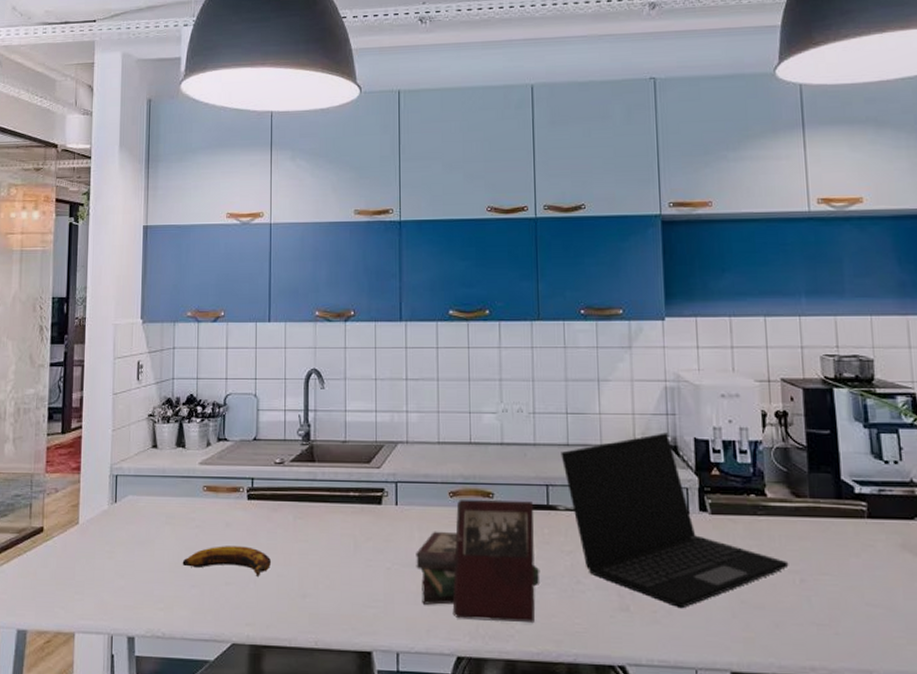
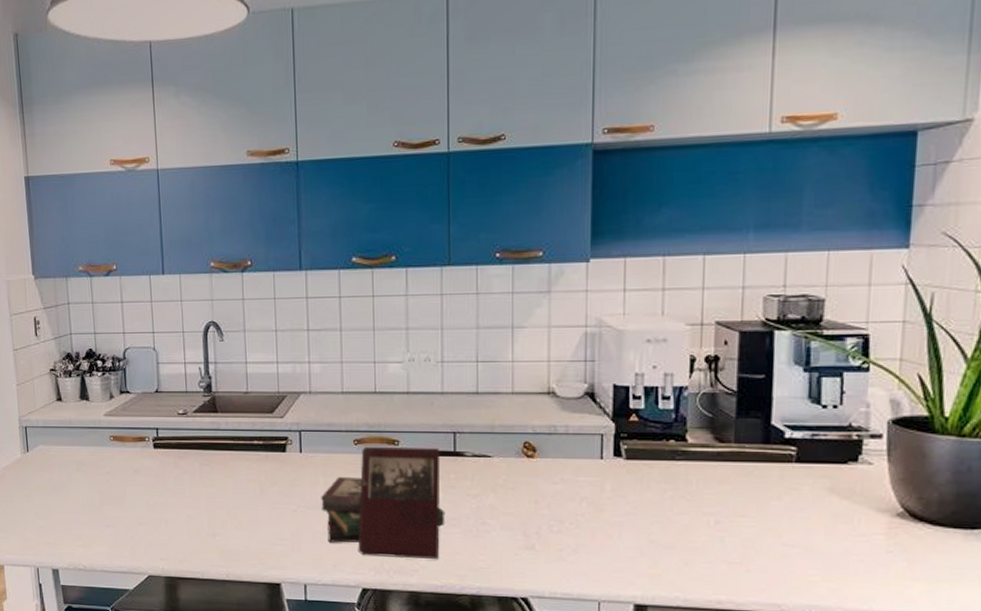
banana: present [182,546,272,576] -> none [96,490,181,518]
laptop: present [561,433,789,609] -> none [469,379,705,548]

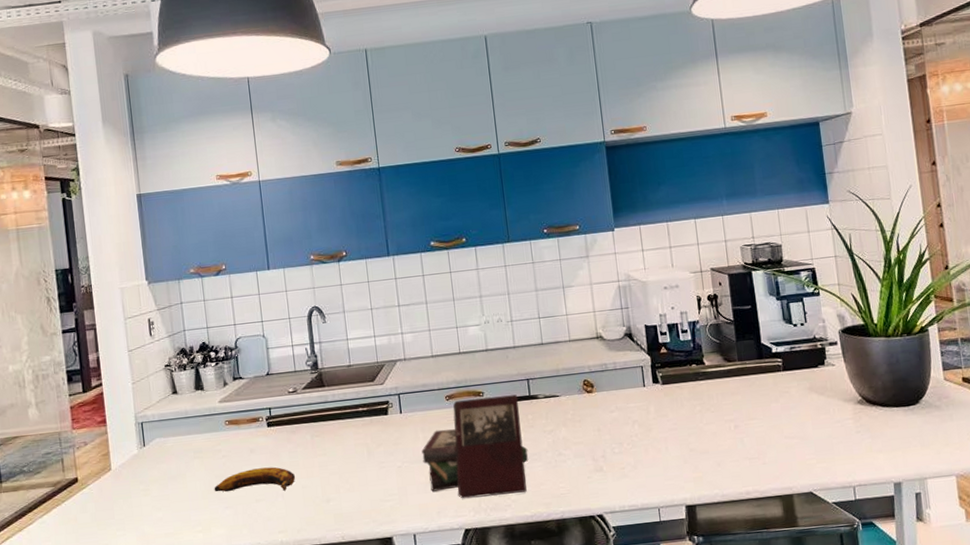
banana: none [96,490,181,518] -> present [214,467,296,492]

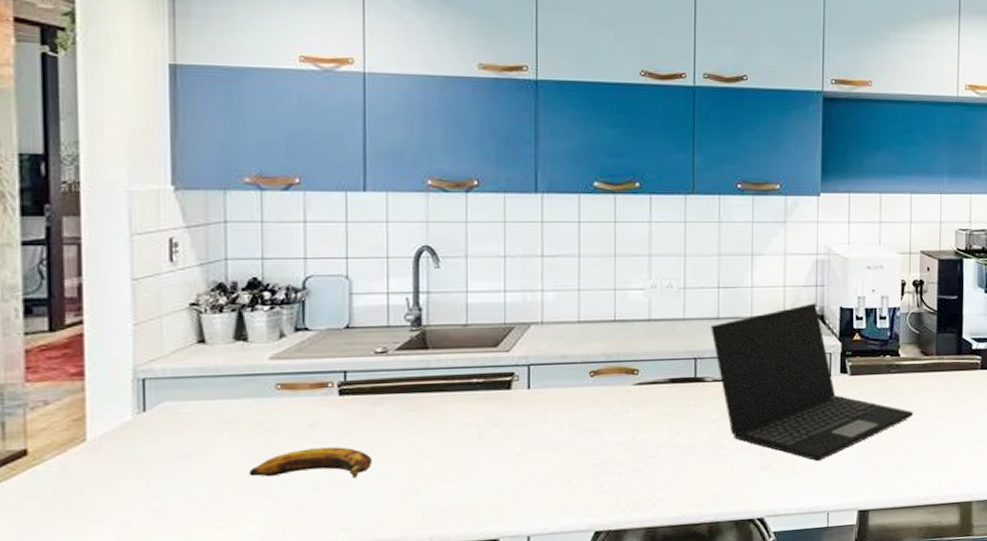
book: present [422,394,529,499] -> none [551,375,685,496]
laptop: none [537,323,725,463] -> present [711,303,914,461]

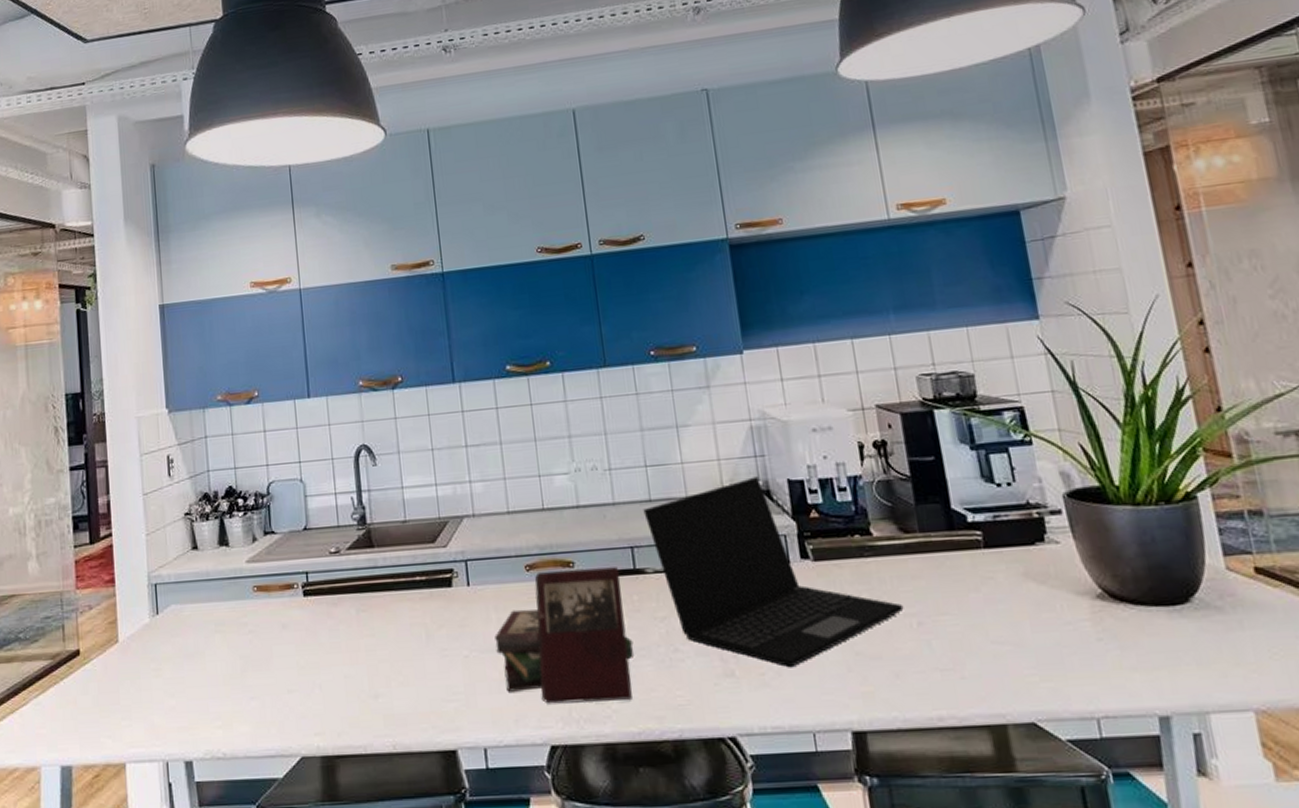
banana: present [249,447,373,478] -> none [237,648,337,680]
book: none [551,375,685,496] -> present [494,567,635,704]

